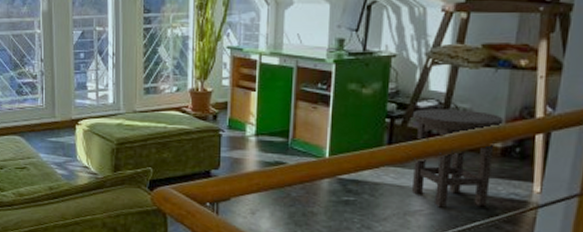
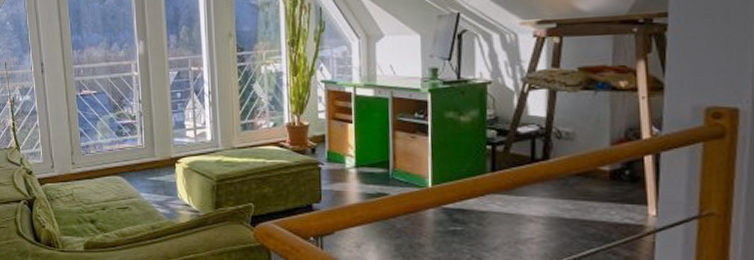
stool: present [411,109,503,208] -> none [513,133,609,235]

